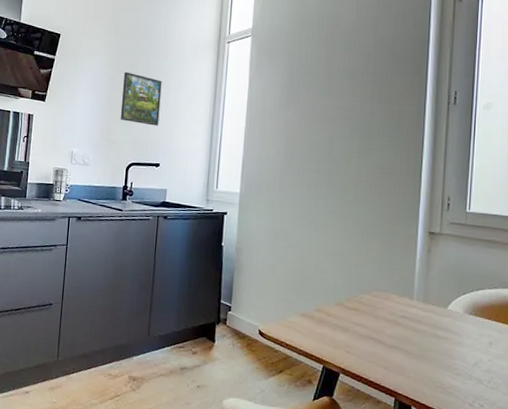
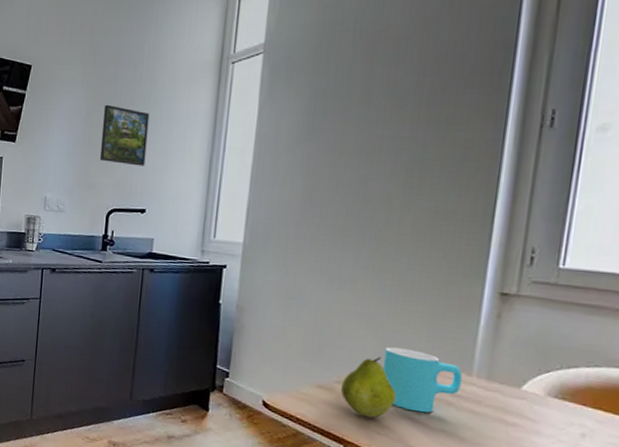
fruit: none [319,287,360,340] -> present [340,357,396,418]
cup: none [349,278,407,333] -> present [382,347,463,413]

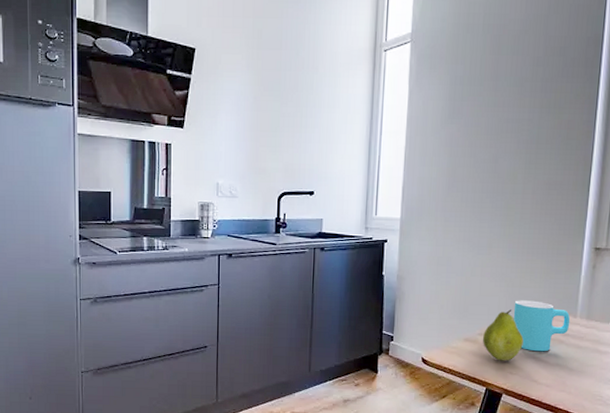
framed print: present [99,104,150,166] -> none [268,89,313,150]

